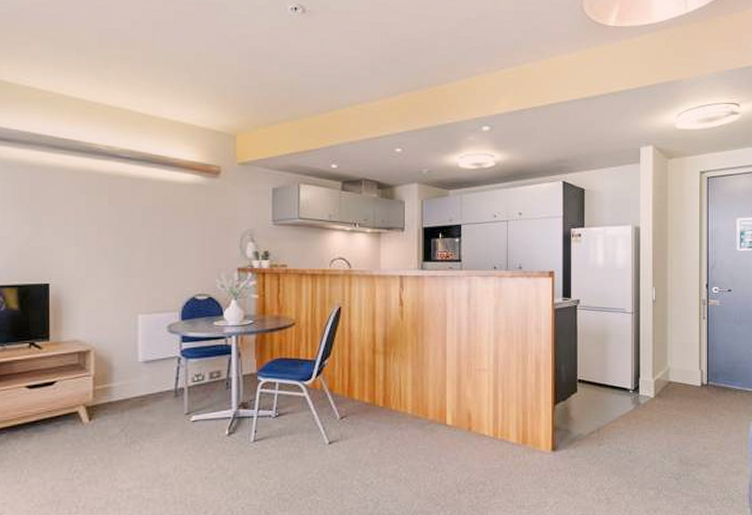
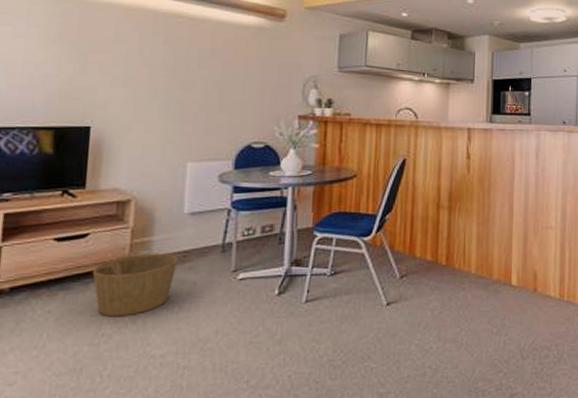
basket: none [62,398,136,456] -> present [92,253,178,317]

